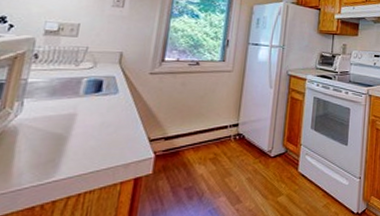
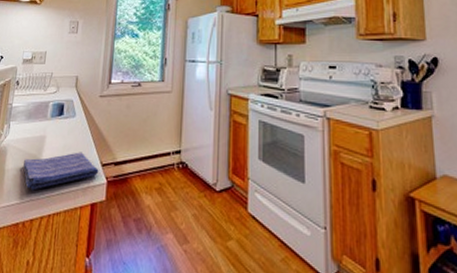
dish towel: none [42,129,146,171] -> present [23,152,99,190]

